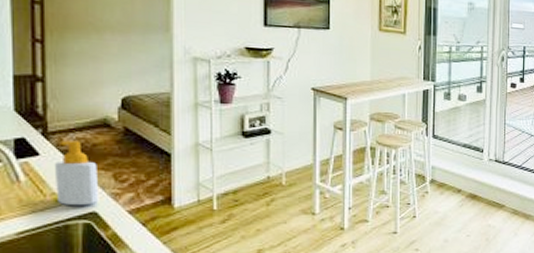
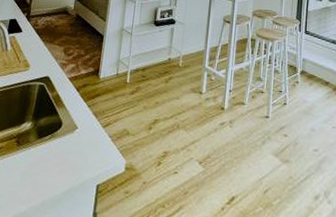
soap bottle: present [54,140,99,205] -> none [27,22,56,71]

